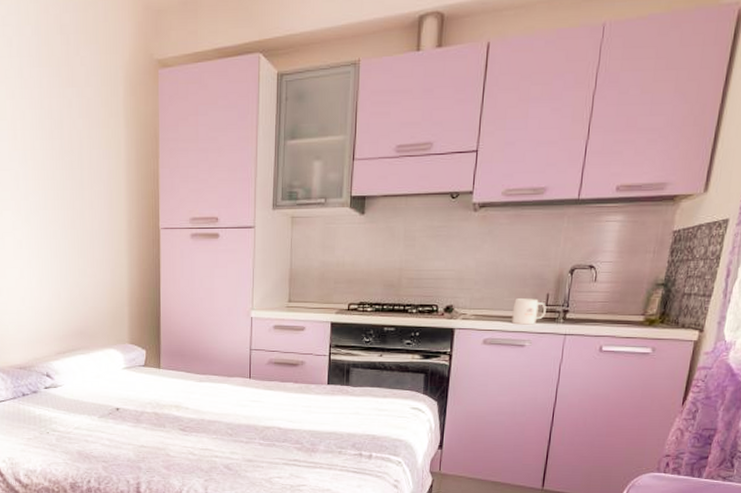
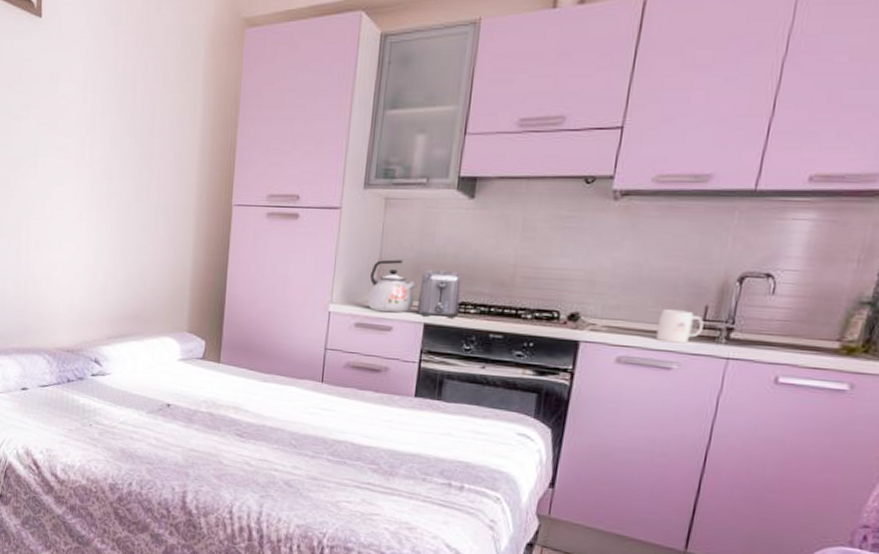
kettle: none [282,269,323,315] -> present [367,259,417,314]
toaster: none [323,277,359,318] -> present [416,270,461,320]

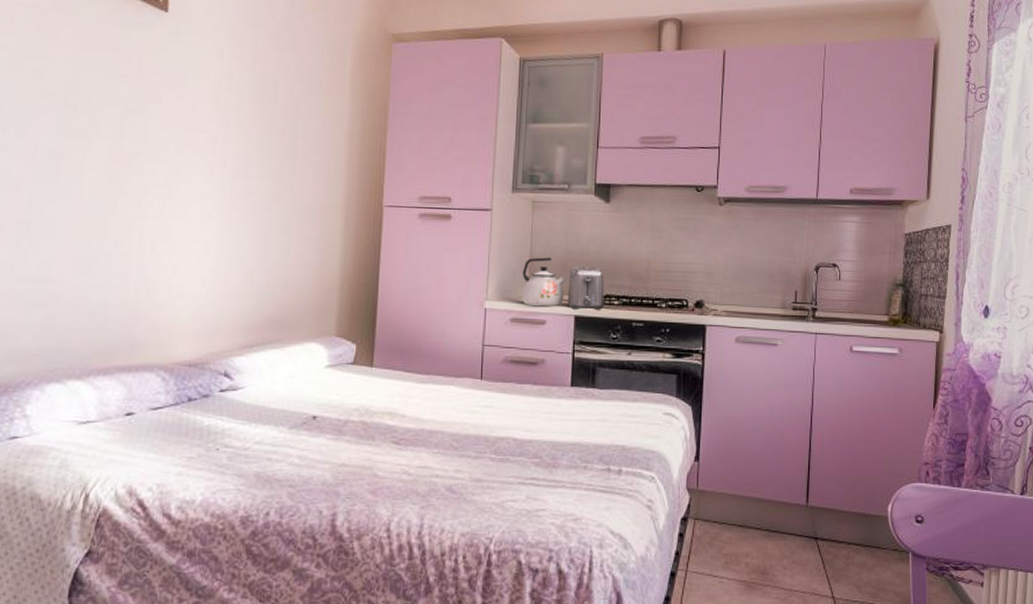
mug: present [655,309,704,344] -> none [763,295,796,323]

